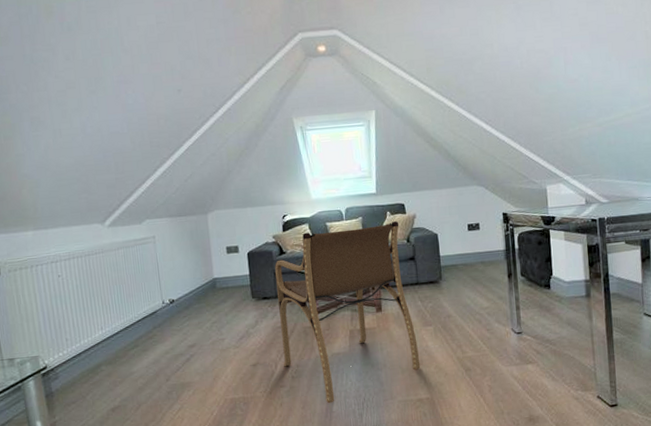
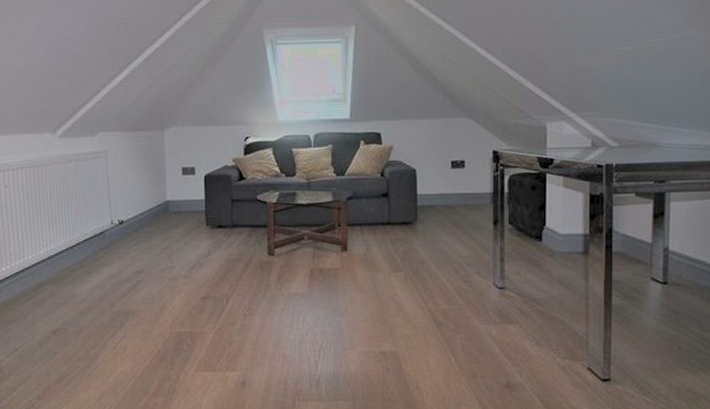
armchair: present [275,221,420,404] -> none [233,152,385,347]

